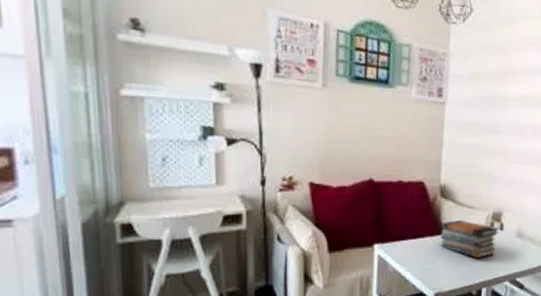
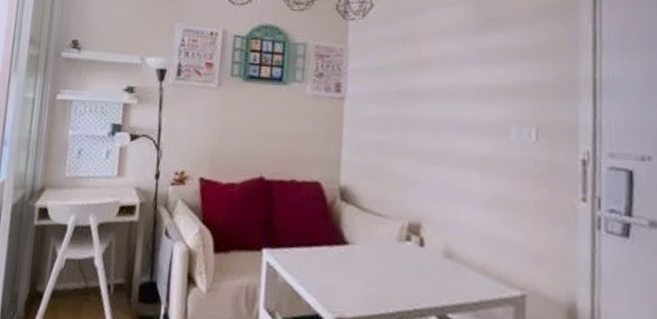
book stack: present [440,220,500,259] -> none [341,229,419,280]

